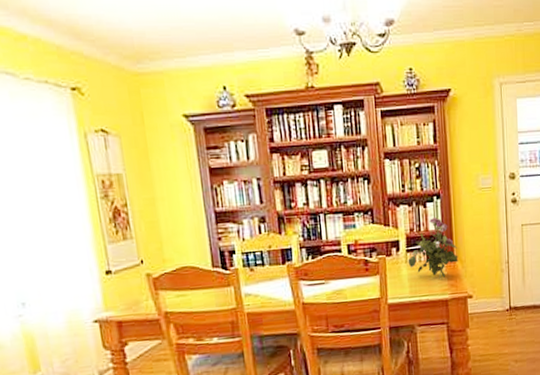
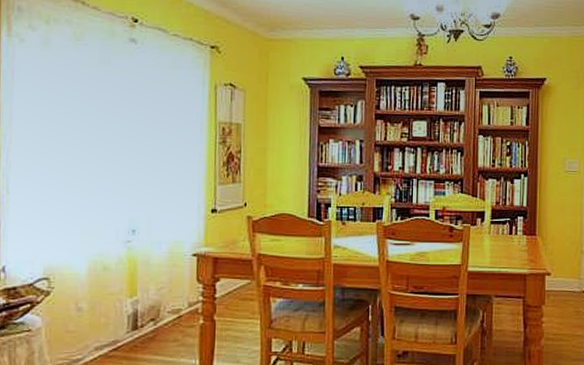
flower bouquet: present [408,216,459,279] -> none [491,193,540,254]

